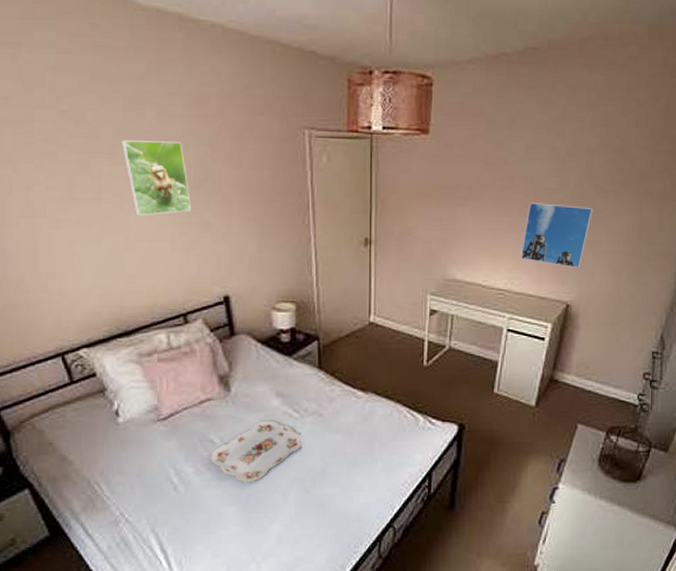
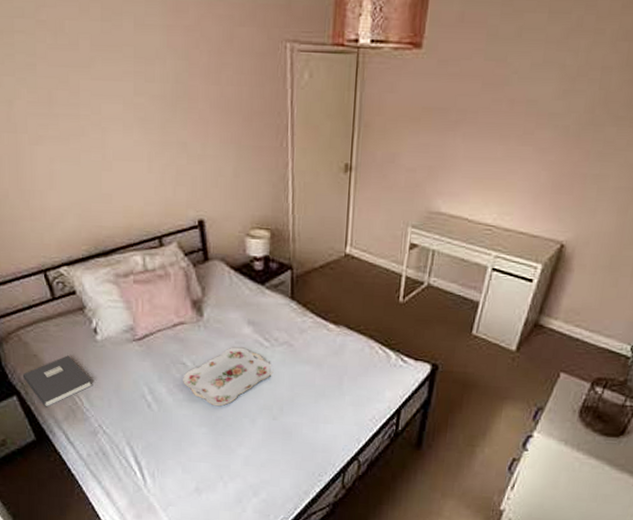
book: none [36,441,115,499] -> present [22,355,93,407]
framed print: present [121,140,192,216] -> none [98,53,168,135]
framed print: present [520,202,594,268] -> none [513,128,604,205]

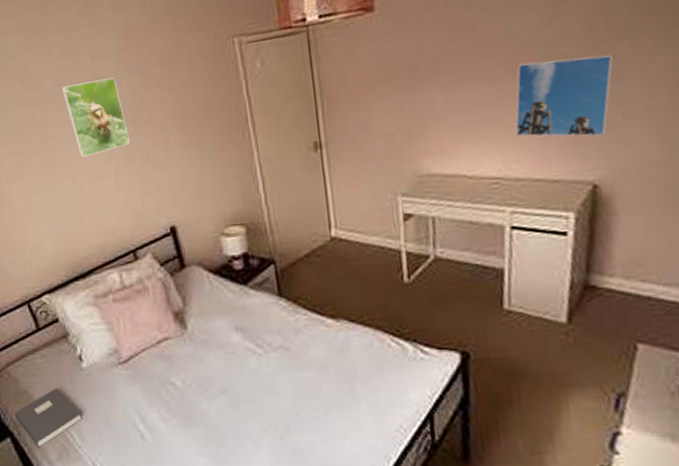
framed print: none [98,53,168,135] -> present [61,77,131,158]
serving tray: present [183,347,274,407] -> none [174,358,272,430]
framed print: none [513,128,604,205] -> present [515,54,614,137]

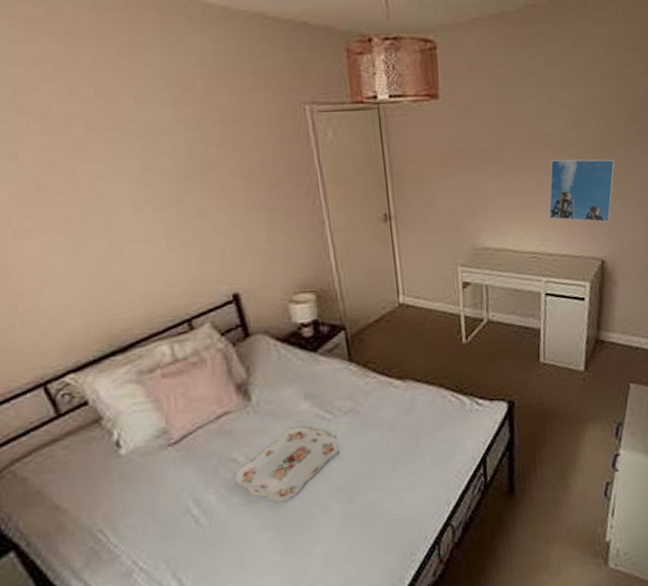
book: present [14,388,83,448] -> none [21,482,121,557]
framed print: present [61,77,131,158] -> none [95,129,186,216]
serving tray: none [174,358,272,430] -> present [235,426,342,503]

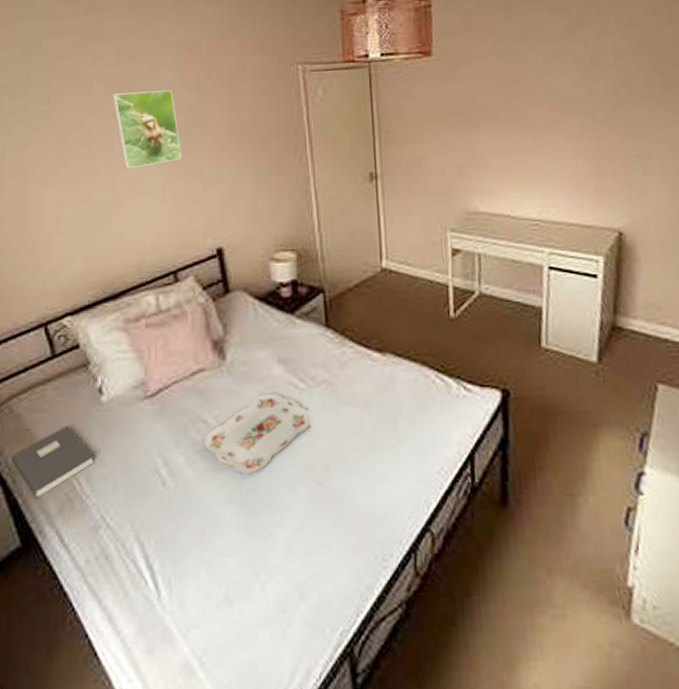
book: none [21,482,121,557] -> present [10,426,96,498]
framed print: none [95,129,186,216] -> present [112,90,183,169]
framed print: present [548,159,616,223] -> none [553,116,635,188]

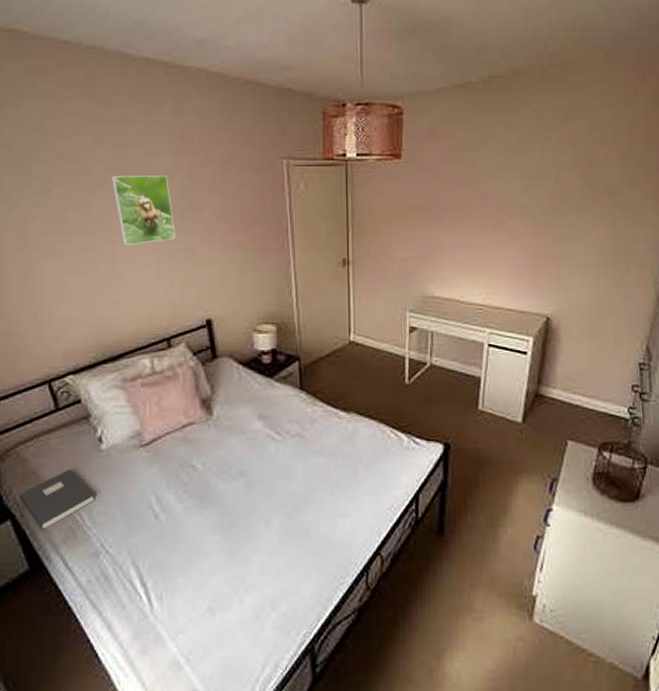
serving tray: present [204,393,313,475] -> none [193,443,287,510]

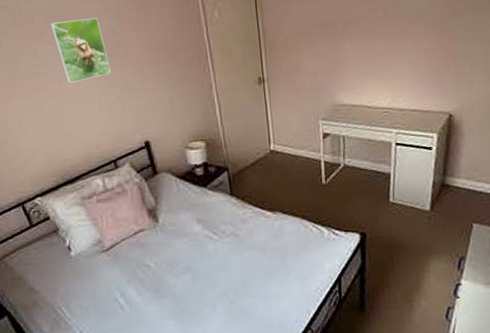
book: present [18,469,96,530] -> none [11,273,72,323]

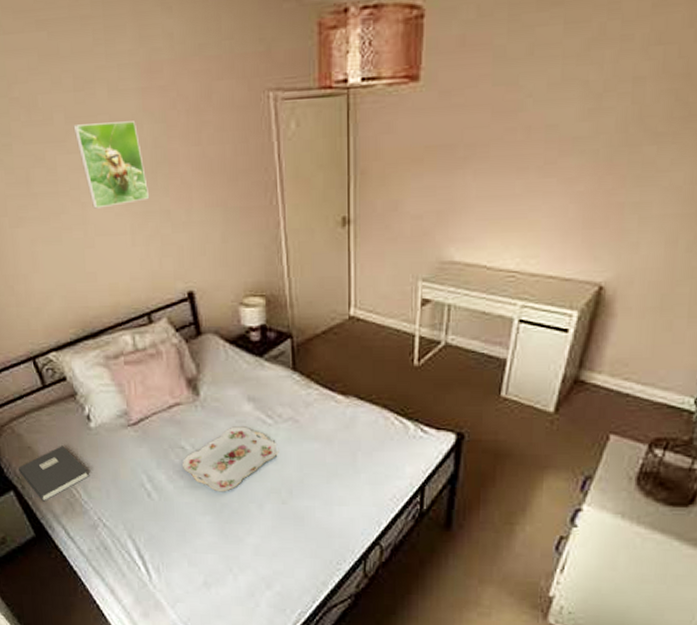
book: none [11,273,72,323] -> present [18,446,90,502]
serving tray: none [148,243,225,299] -> present [182,426,279,492]

